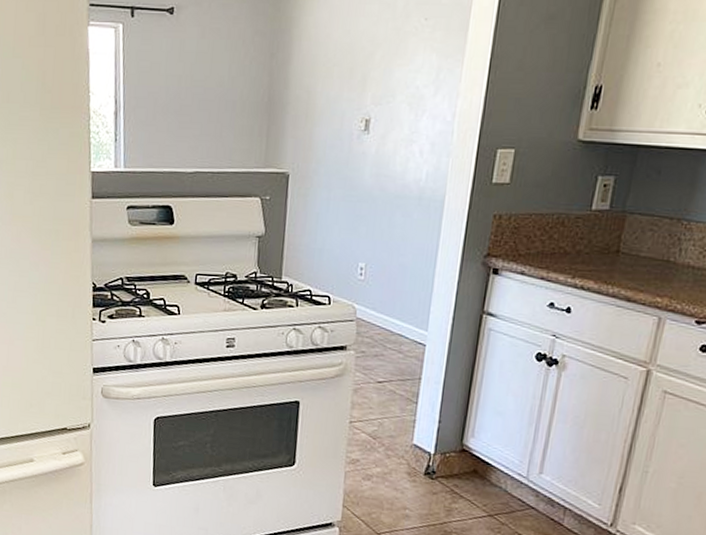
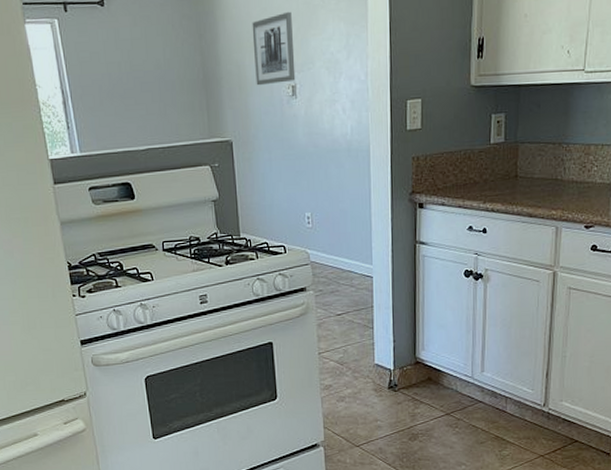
wall art: none [325,36,378,116] -> present [252,11,296,86]

